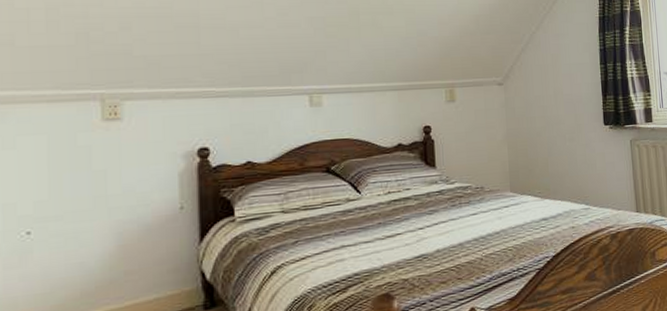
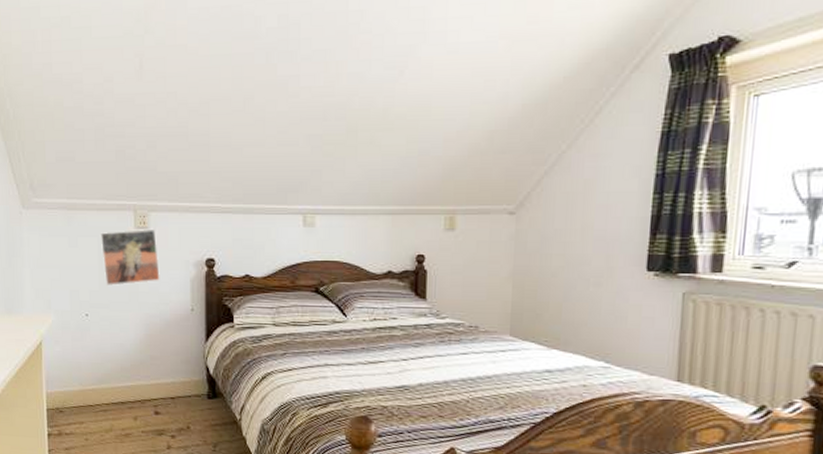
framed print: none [51,119,138,192] -> present [100,228,160,286]

